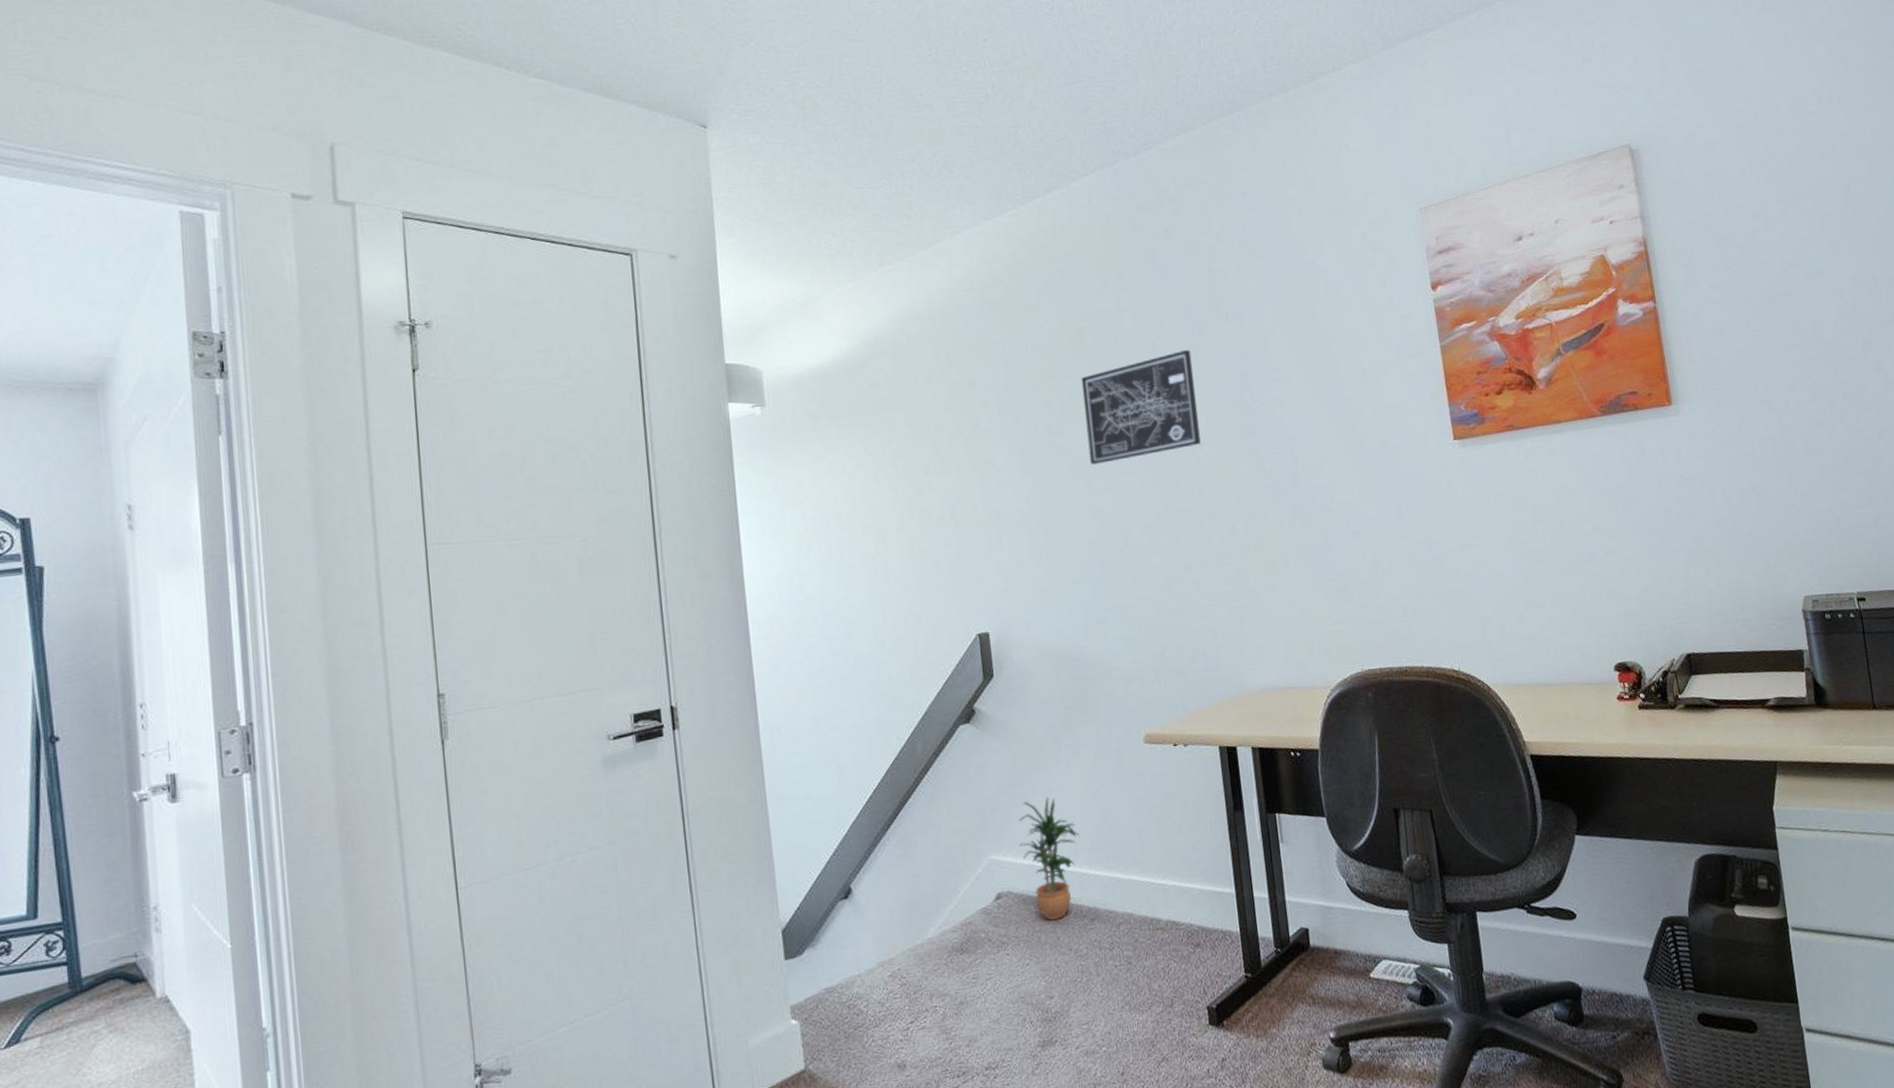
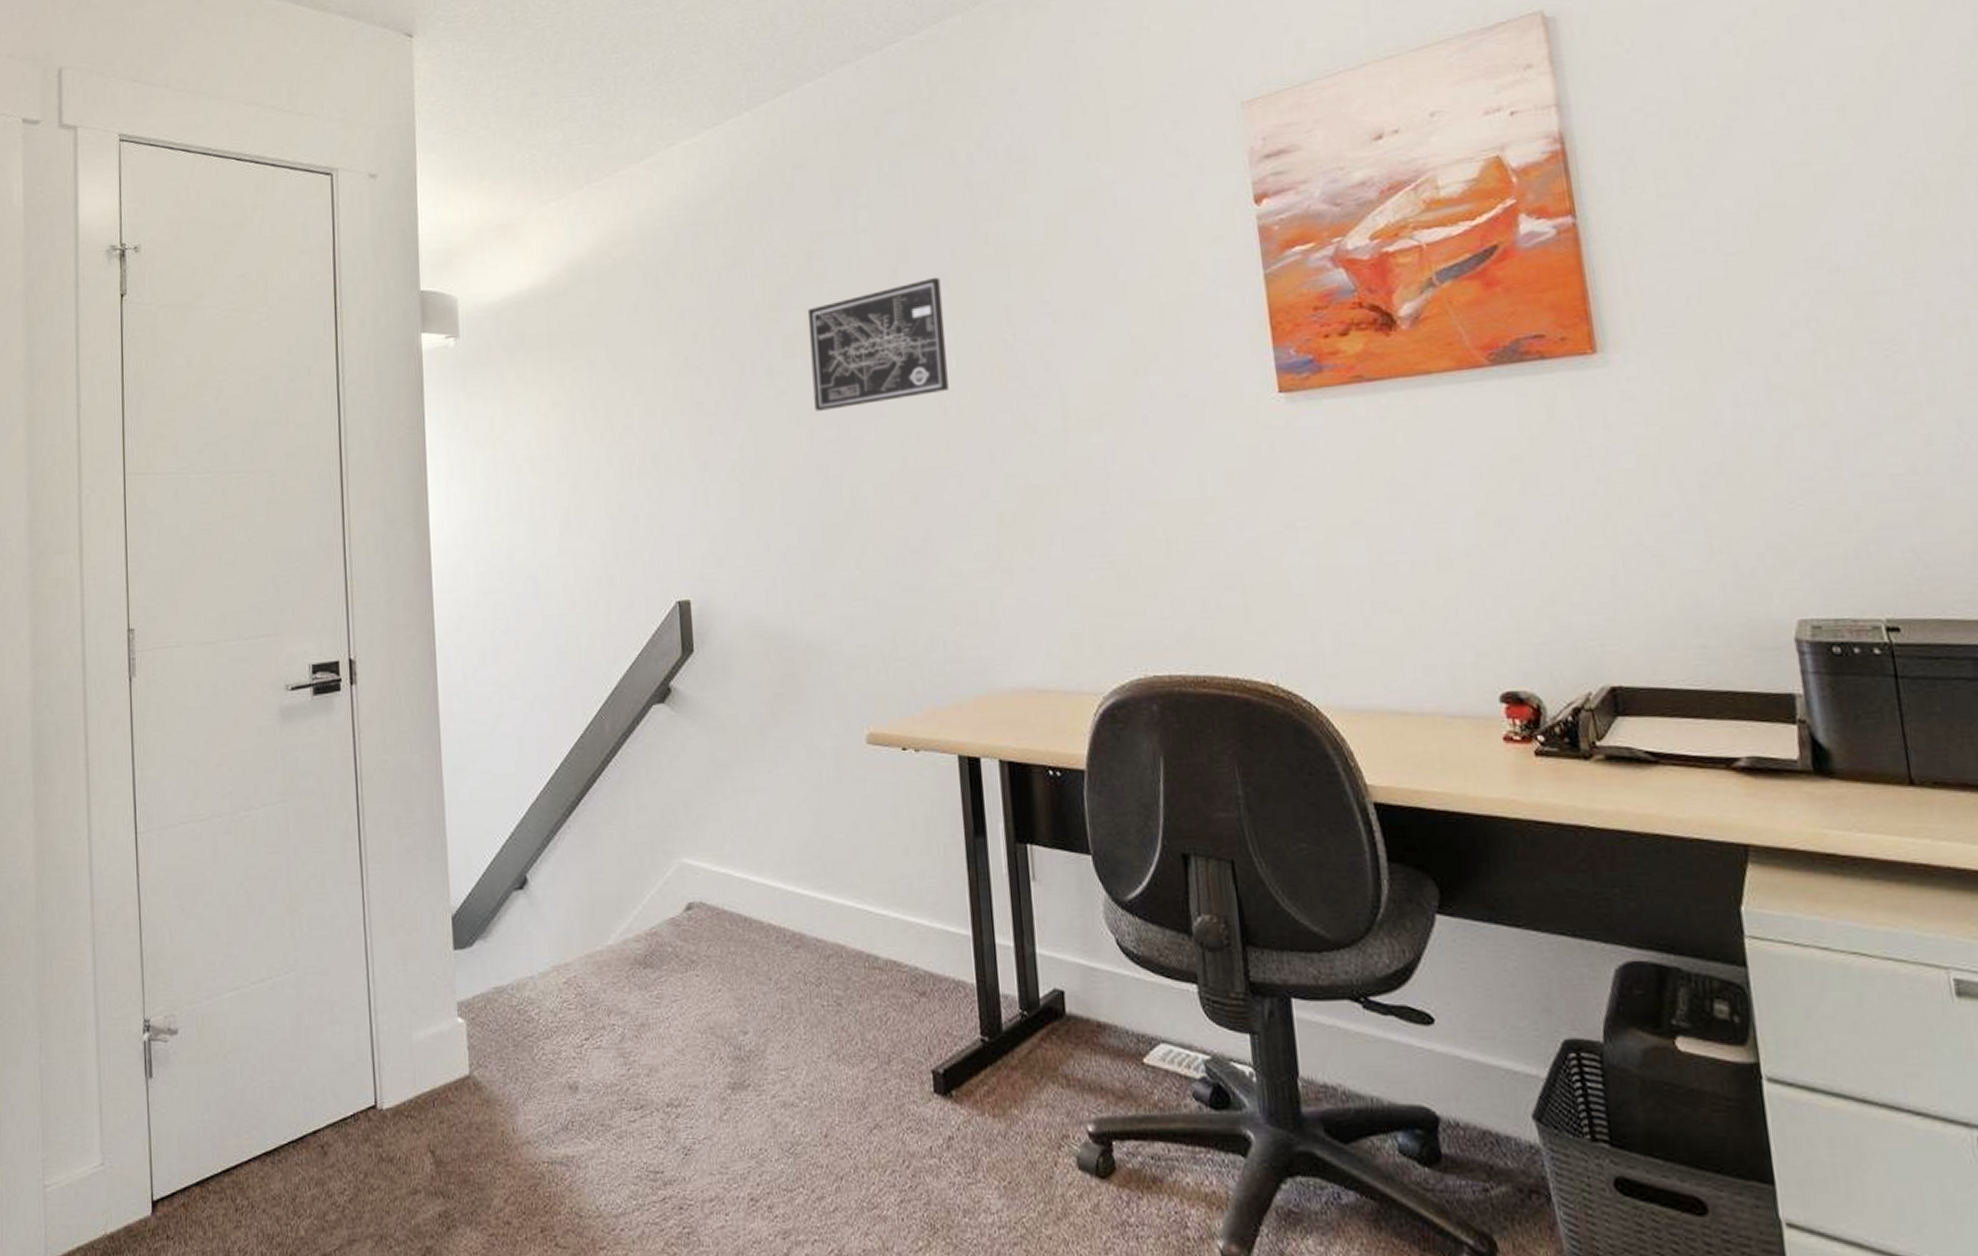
potted plant: present [1019,797,1080,921] -> none [715,797,786,943]

